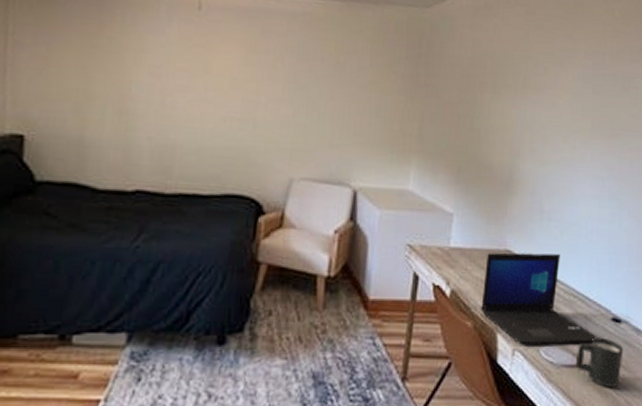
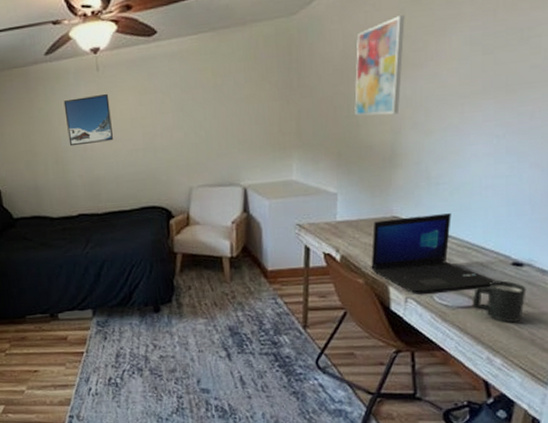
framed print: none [142,35,208,101] -> present [63,93,113,147]
wall art: none [477,36,529,136] -> present [354,15,405,117]

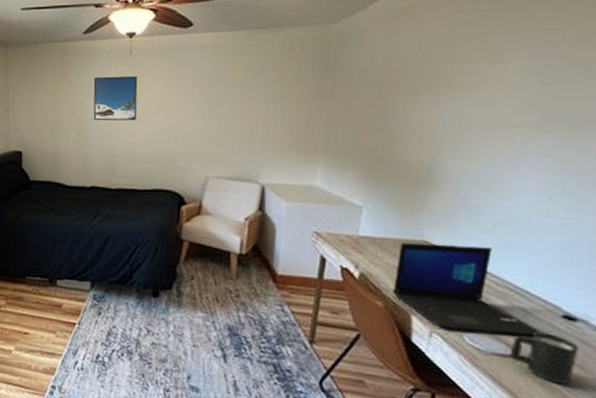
wall art: present [354,15,405,117] -> none [390,36,455,134]

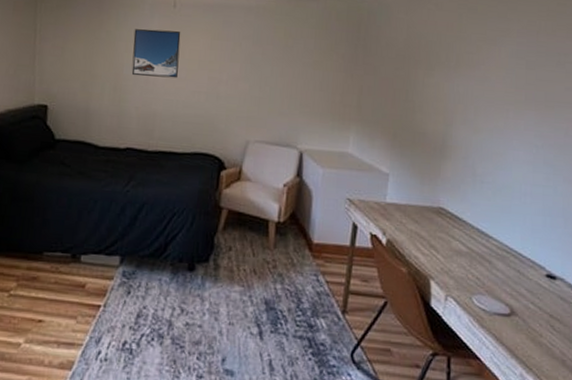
laptop: present [393,242,541,337] -> none [415,209,531,296]
mug: present [511,332,579,384] -> none [509,291,559,338]

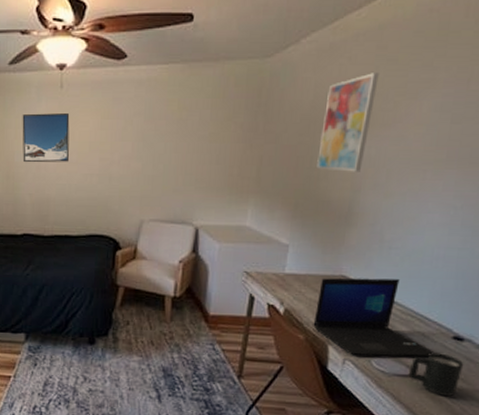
wall art: none [412,19,462,108] -> present [317,73,379,172]
laptop: none [415,209,531,296] -> present [313,278,435,358]
mug: none [509,291,559,338] -> present [409,353,464,396]

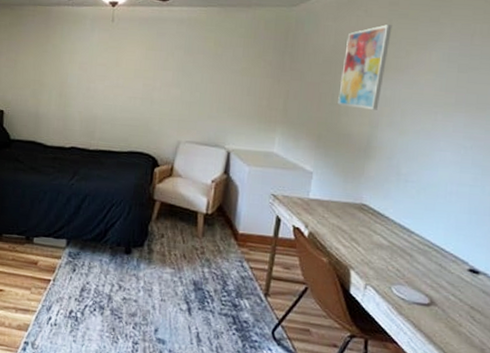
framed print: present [22,112,70,163] -> none [75,42,119,86]
laptop: present [313,278,435,358] -> none [336,205,452,288]
mug: present [409,353,464,396] -> none [428,283,481,328]

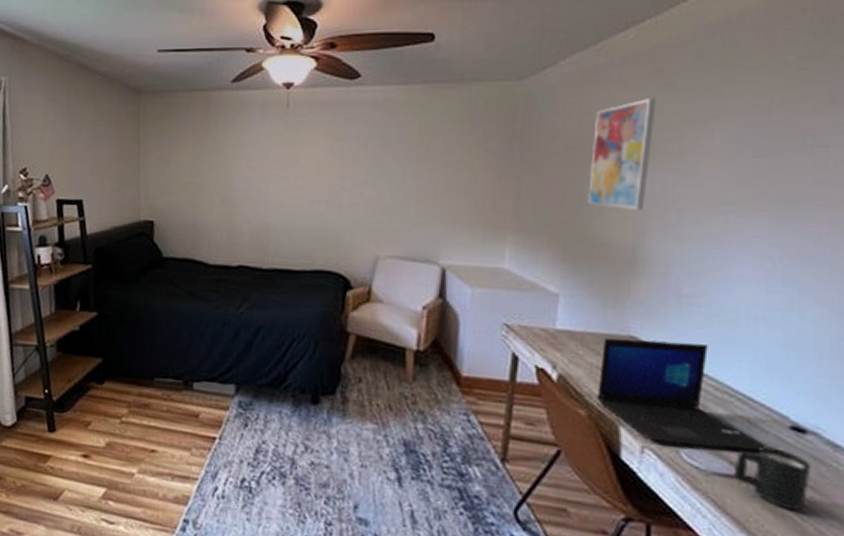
laptop: none [336,205,452,288] -> present [597,338,767,453]
mug: none [428,283,481,328] -> present [735,446,811,510]

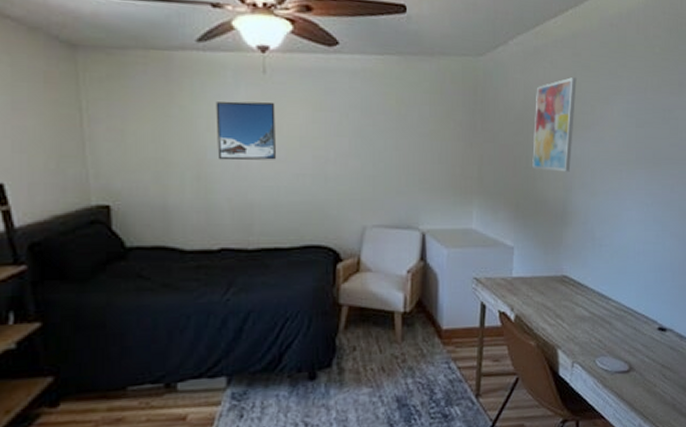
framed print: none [242,133,296,187] -> present [216,101,276,161]
laptop: present [597,338,767,453] -> none [542,276,646,357]
mug: present [735,446,811,510] -> none [628,345,669,387]

